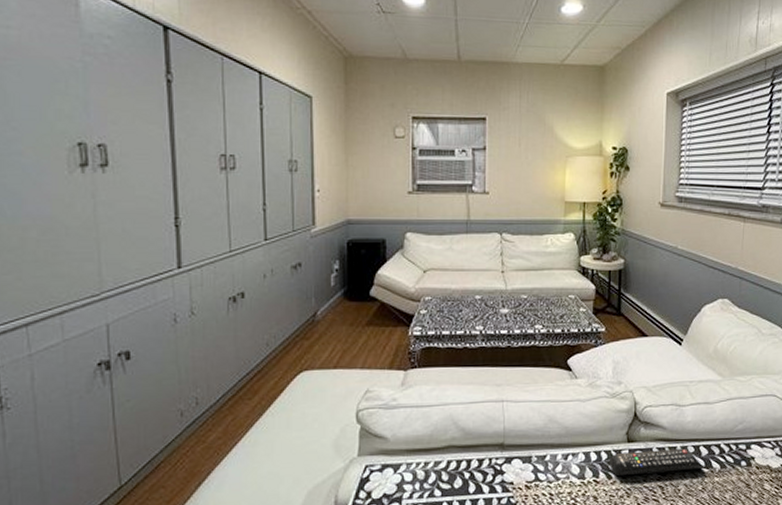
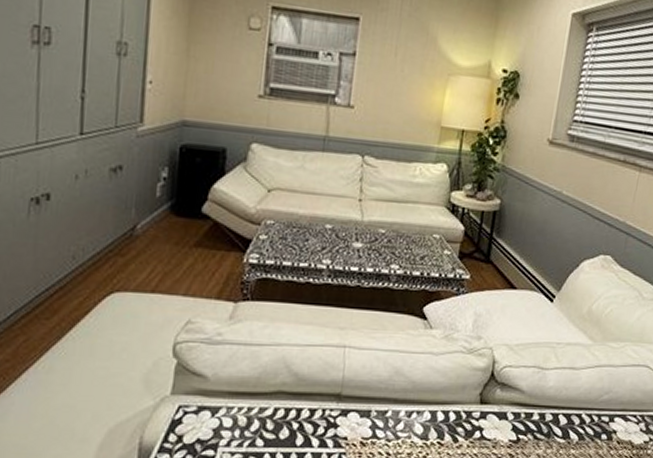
remote control: present [609,448,703,477] -> none [456,414,560,440]

